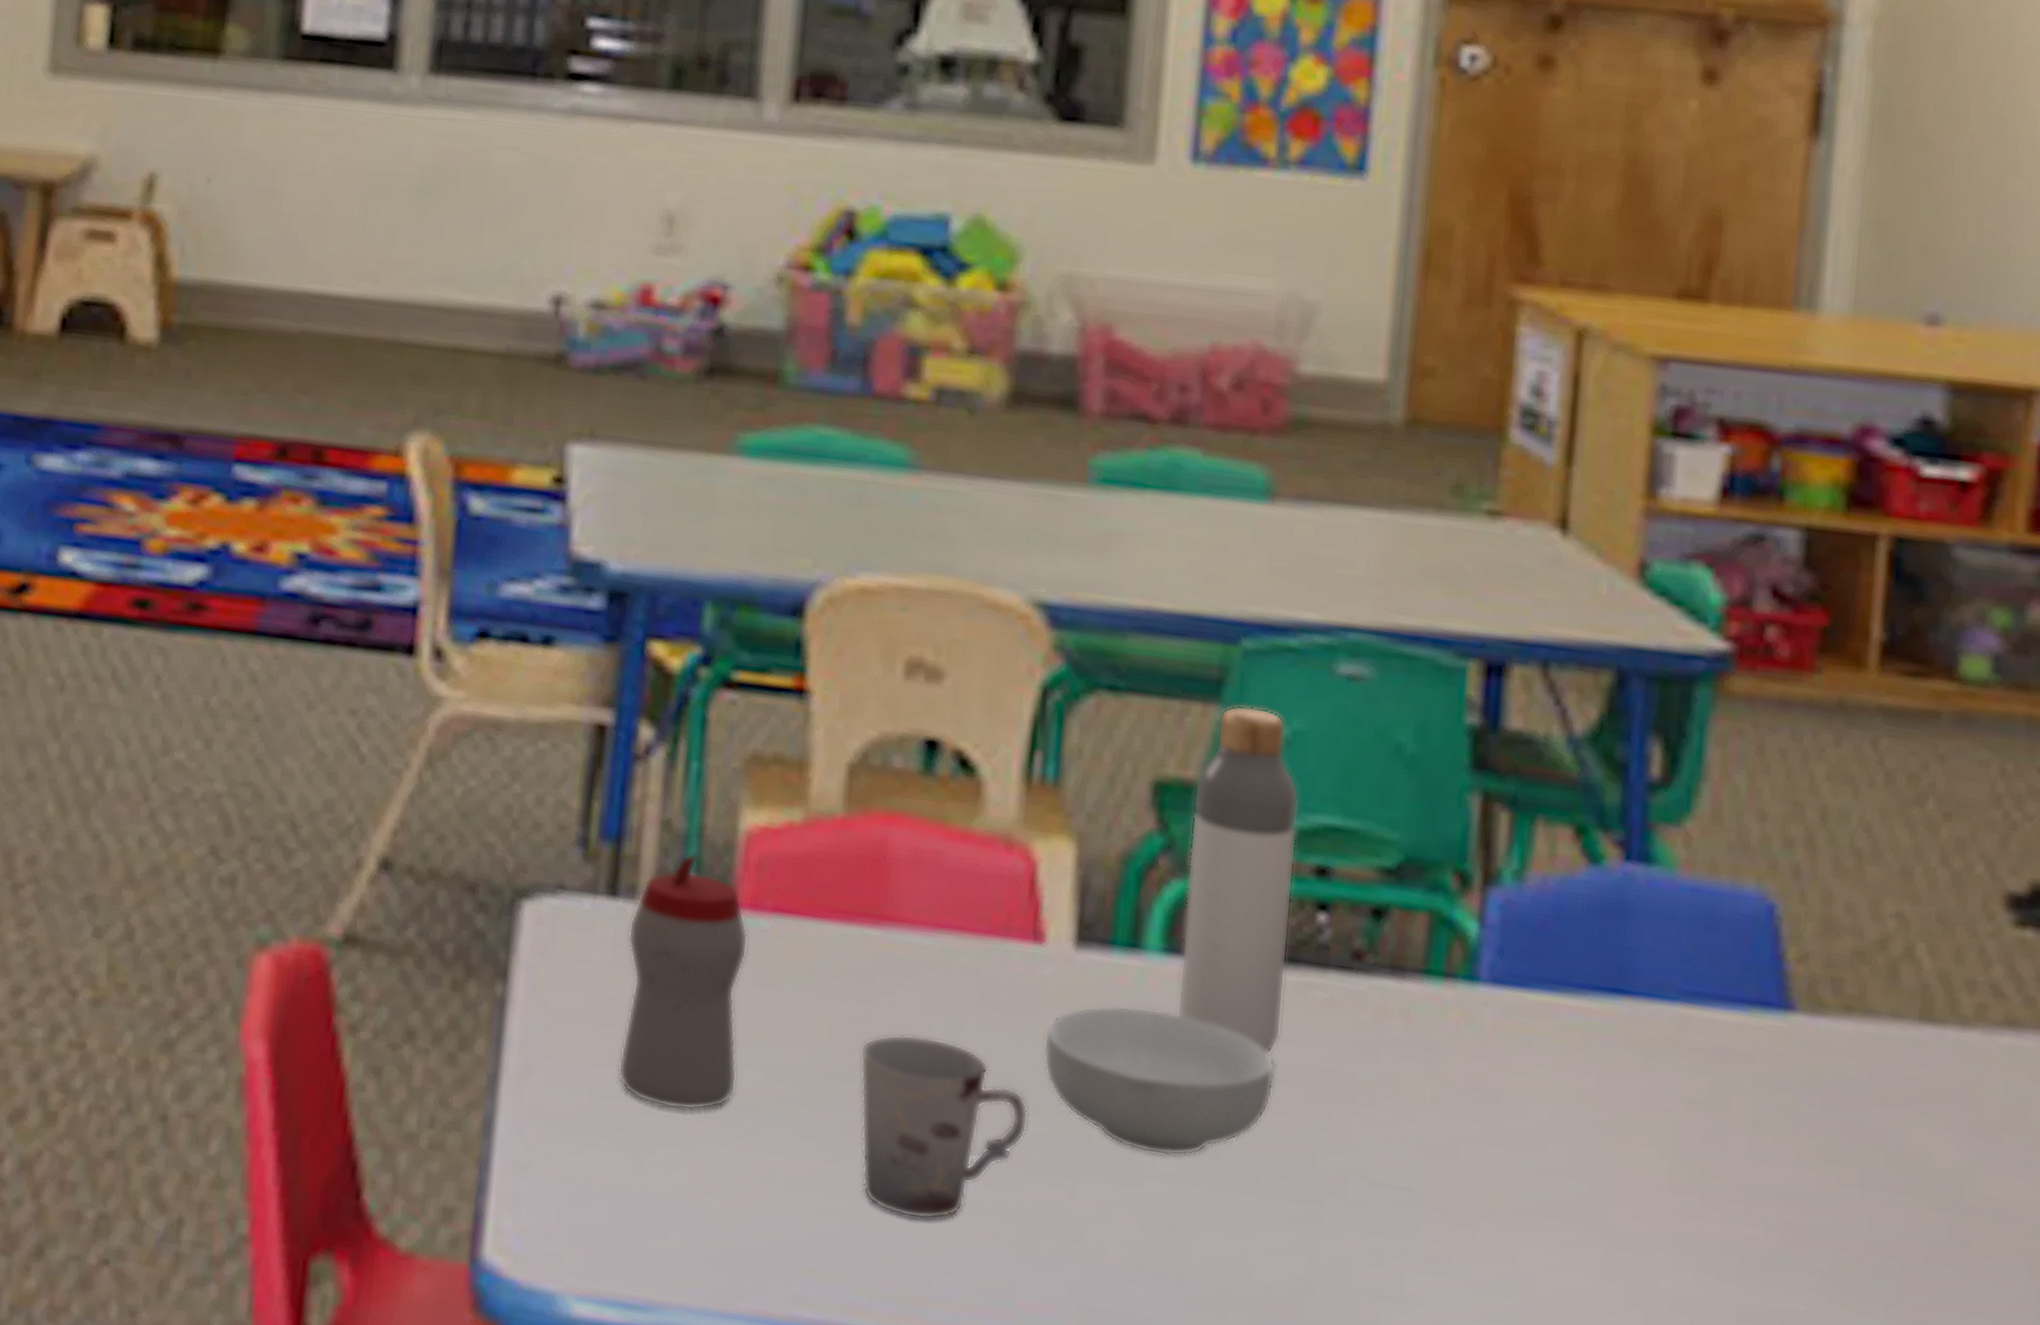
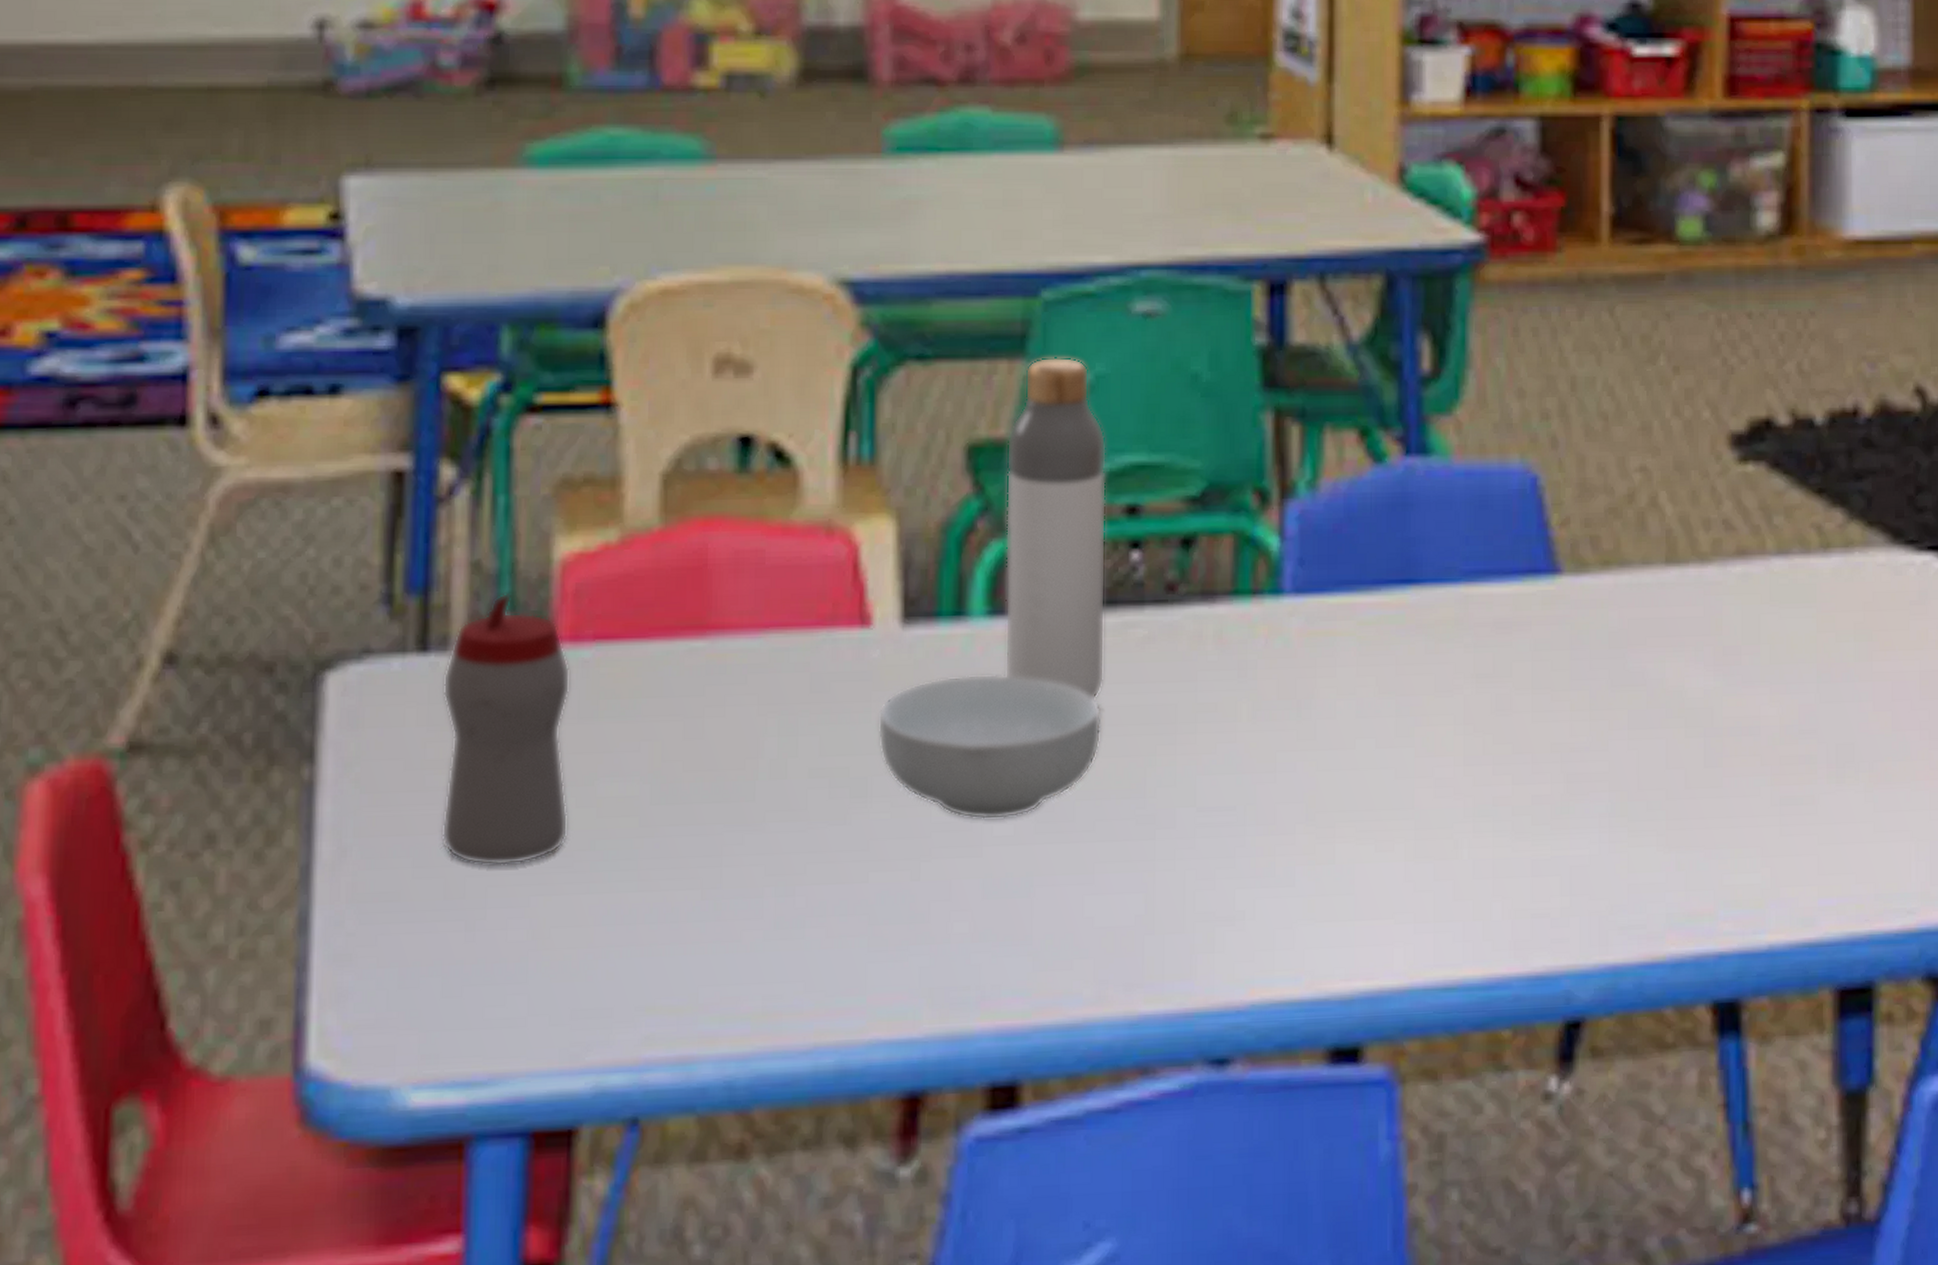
cup: present [860,1034,1029,1220] -> none [694,742,867,932]

